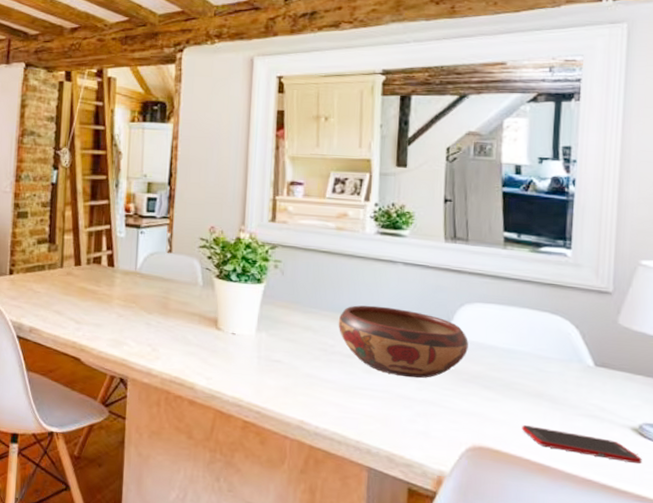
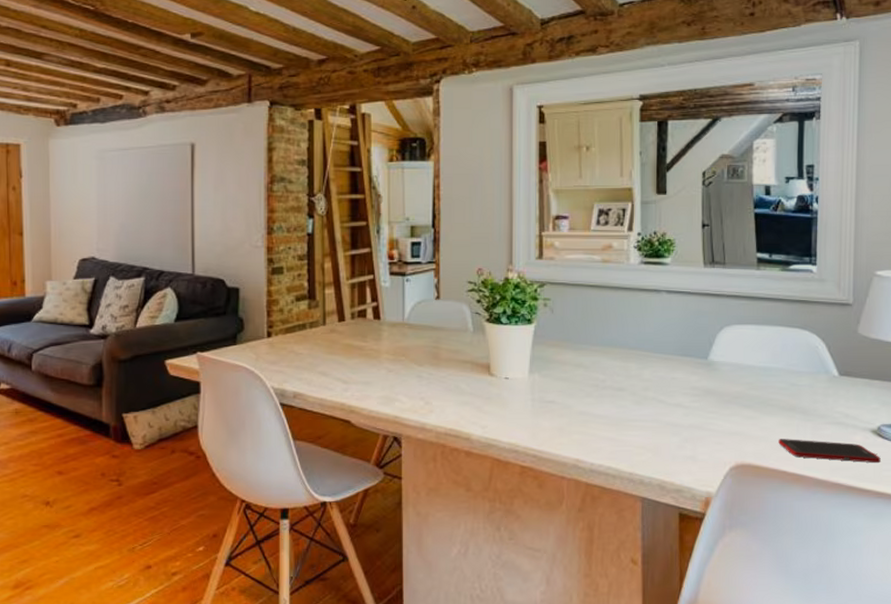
decorative bowl: present [338,305,469,379] -> none [608,336,729,405]

